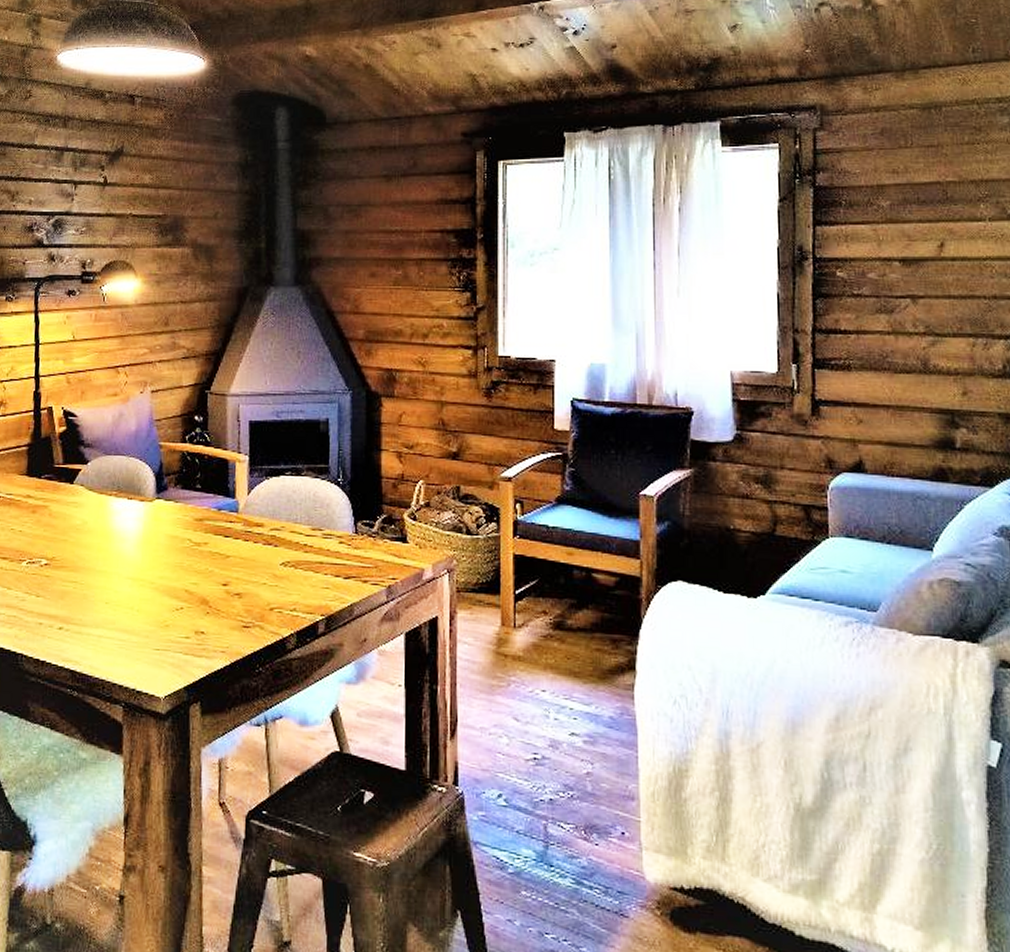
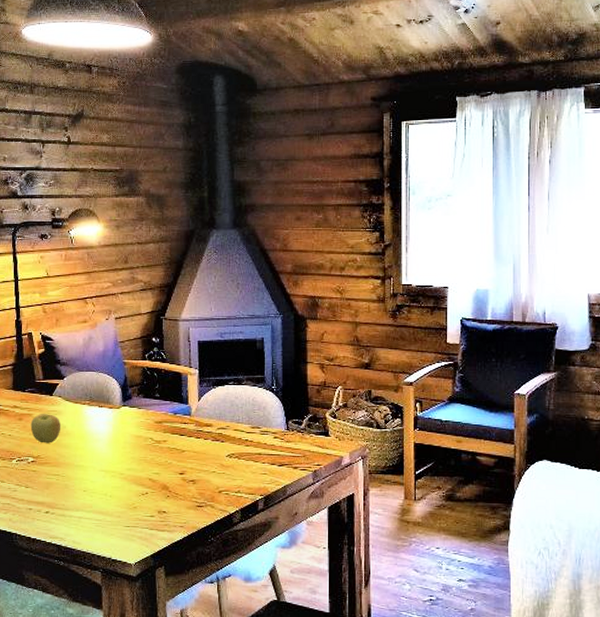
apple: none [45,506,82,543] -> present [30,414,61,443]

